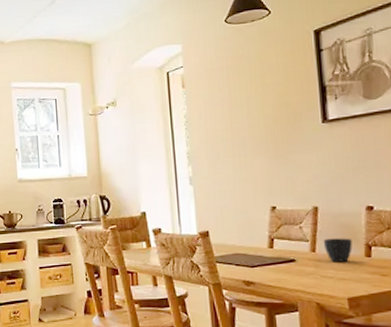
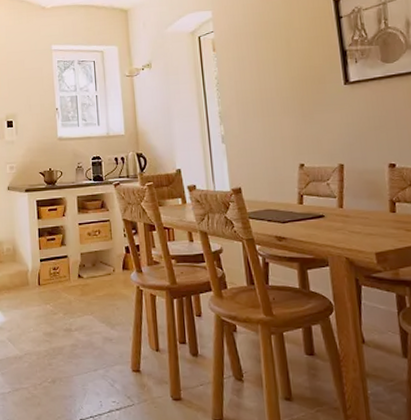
cup: present [323,238,353,262] -> none [349,194,378,218]

